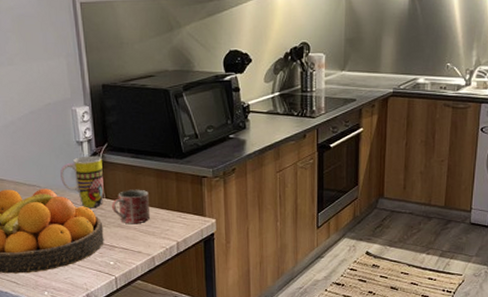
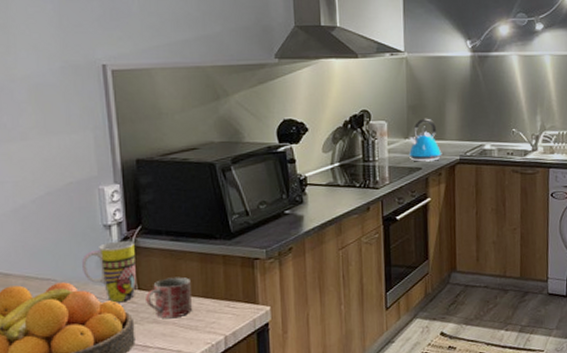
kettle: none [344,51,376,94] -> present [408,118,442,162]

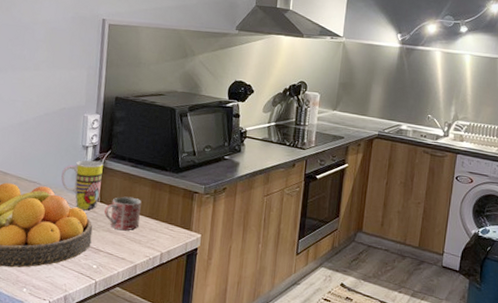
kettle: present [408,118,442,162] -> none [334,95,364,133]

